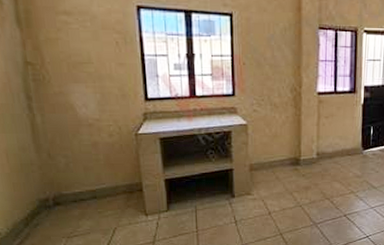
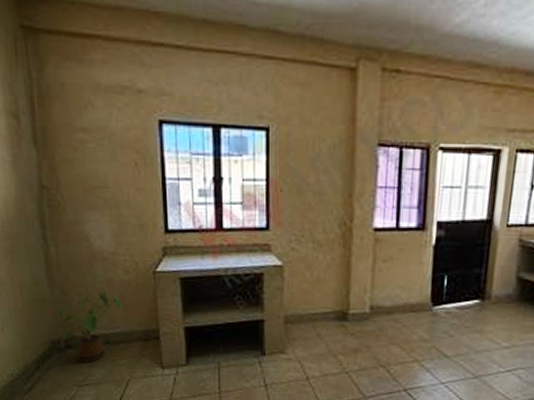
house plant: none [46,154,108,217] -> present [59,292,122,363]

